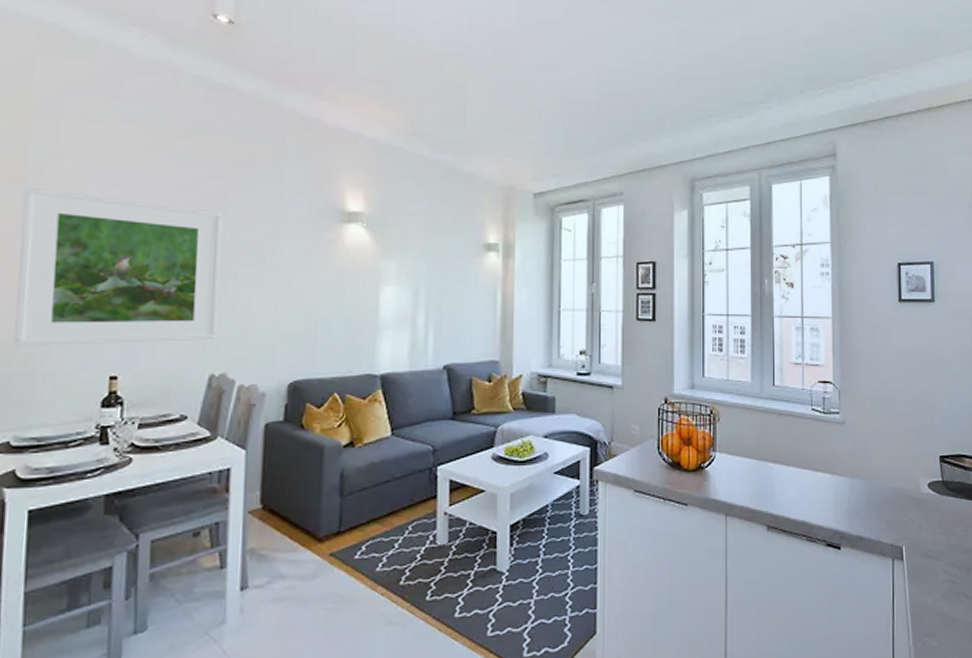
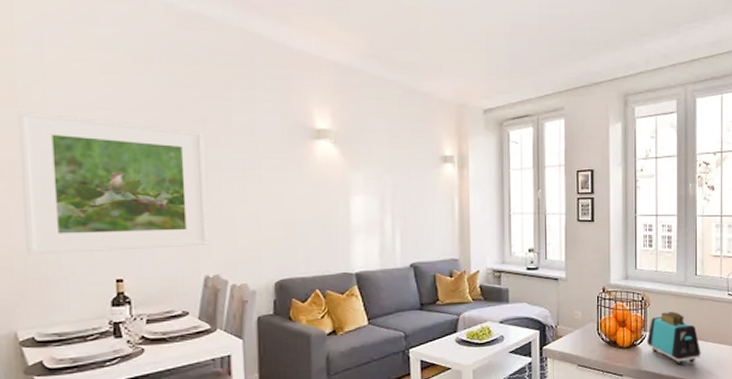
toaster: none [715,428,781,493] -> present [646,312,701,365]

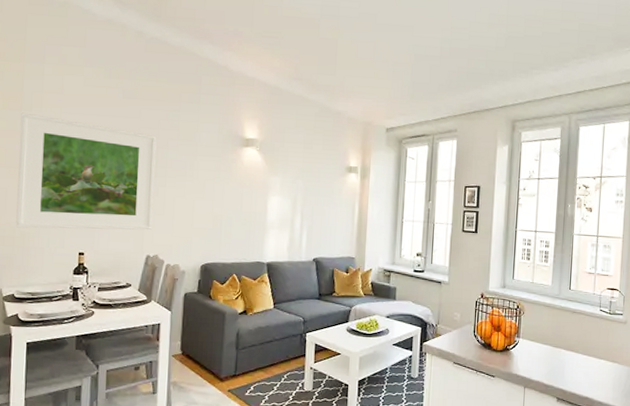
toaster: present [646,312,701,365] -> none [519,321,571,372]

